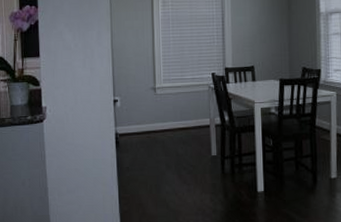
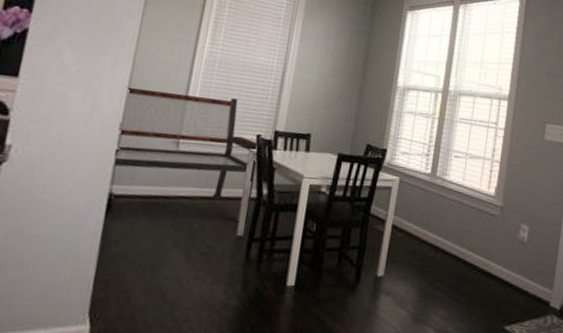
bench: none [110,46,218,145] -> present [115,86,260,223]

